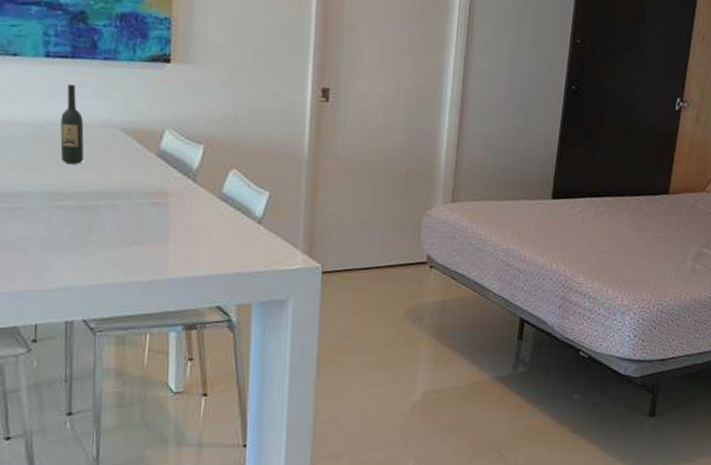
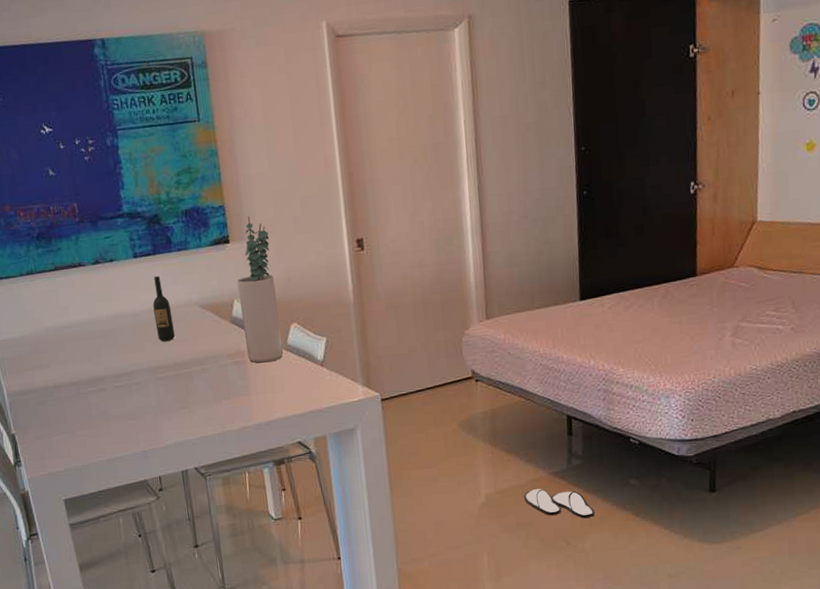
vase: none [171,37,219,210] -> present [237,216,284,363]
slippers: none [462,393,533,429] -> present [524,489,595,518]

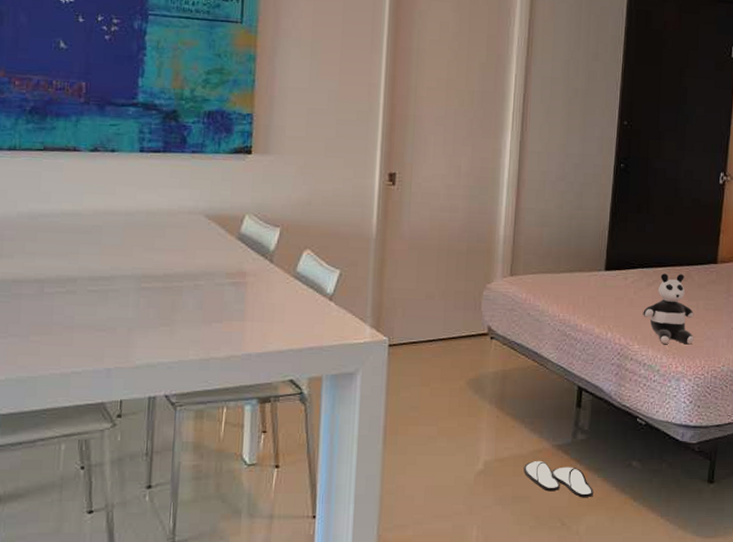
wine bottle: present [153,275,175,341] -> none [150,175,172,248]
vase: present [237,216,284,363] -> none [250,130,296,288]
stuffed animal: none [624,292,680,365] -> present [643,273,694,345]

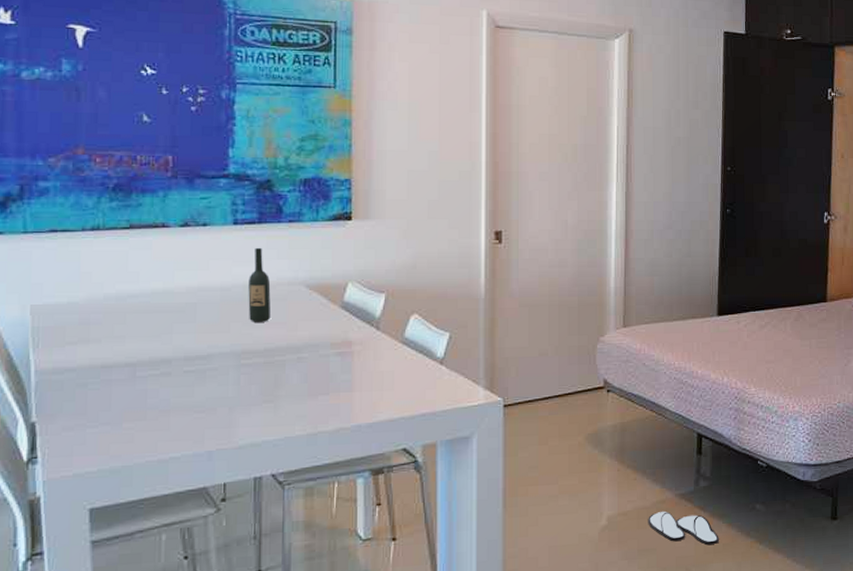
wine bottle: none [150,175,172,248] -> present [248,247,271,322]
stuffed animal: present [643,273,694,345] -> none [757,314,809,386]

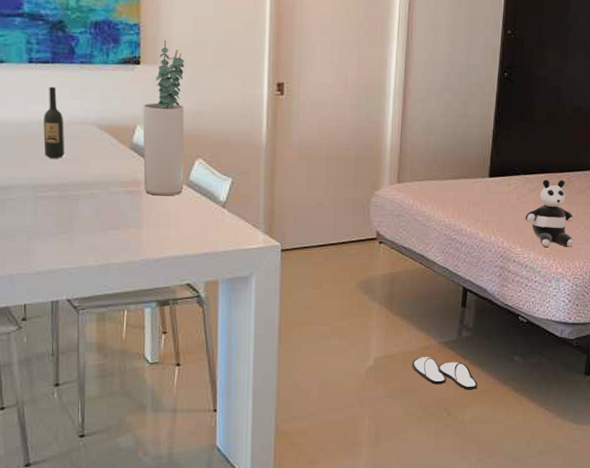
vase: none [354,194,399,356] -> present [143,40,184,196]
stuffed animal: none [757,314,809,386] -> present [525,179,574,248]

